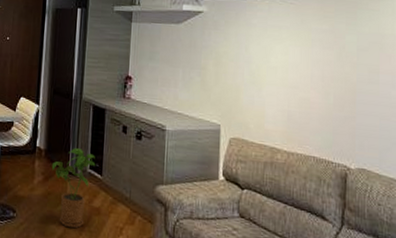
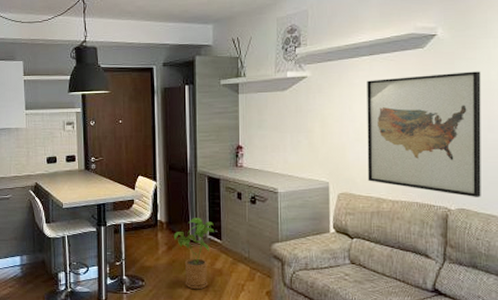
wall art: none [262,21,384,158] -> present [367,71,481,197]

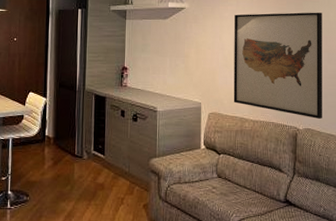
house plant: present [173,218,215,290] -> none [59,134,99,204]

